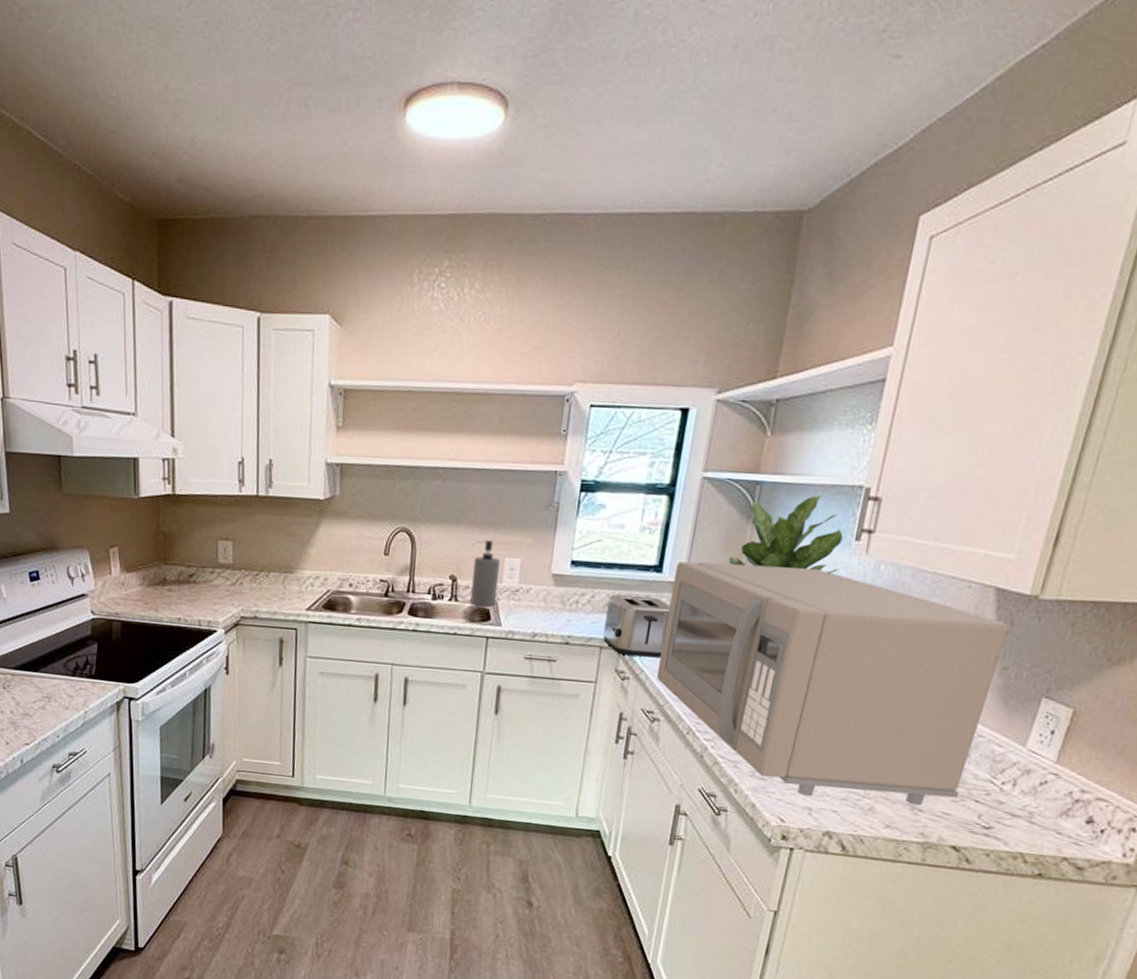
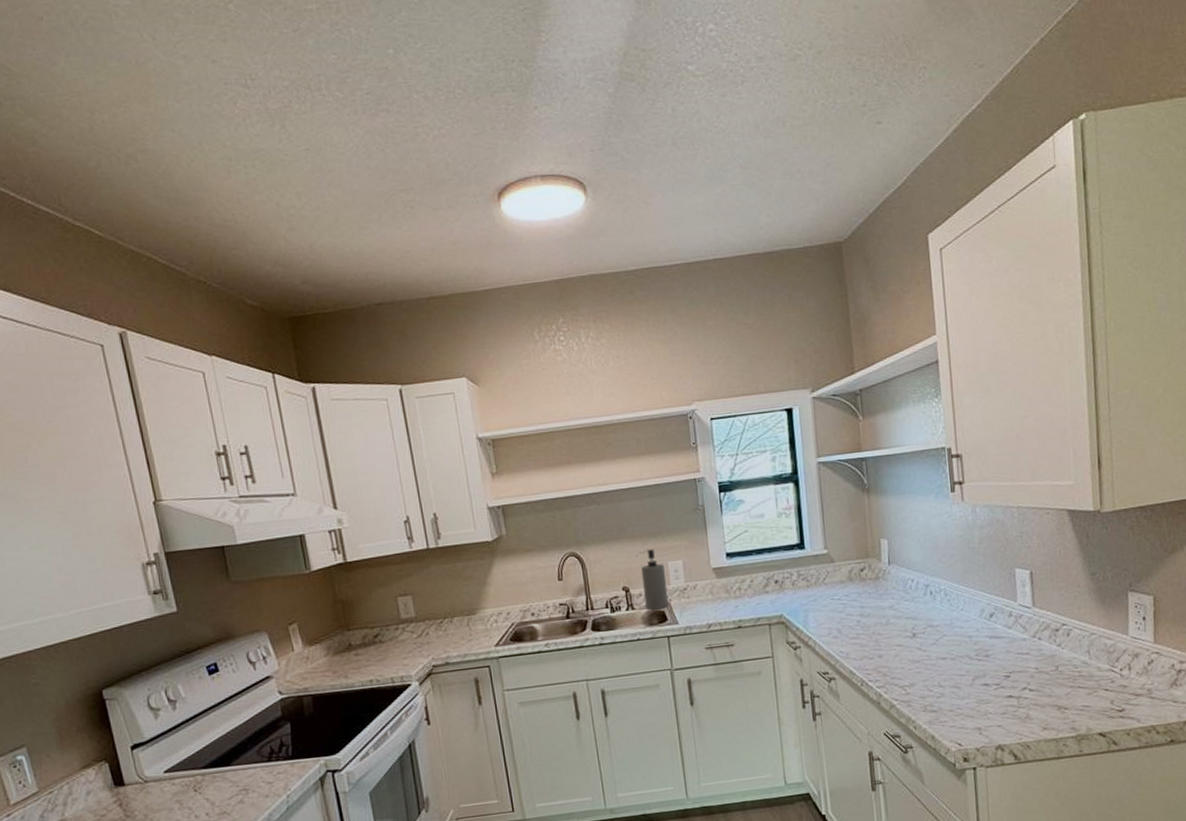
toaster: present [602,595,671,658] -> none [766,571,823,628]
microwave: present [656,562,1009,806] -> none [815,521,1091,718]
potted plant: present [729,495,843,574] -> none [857,461,945,532]

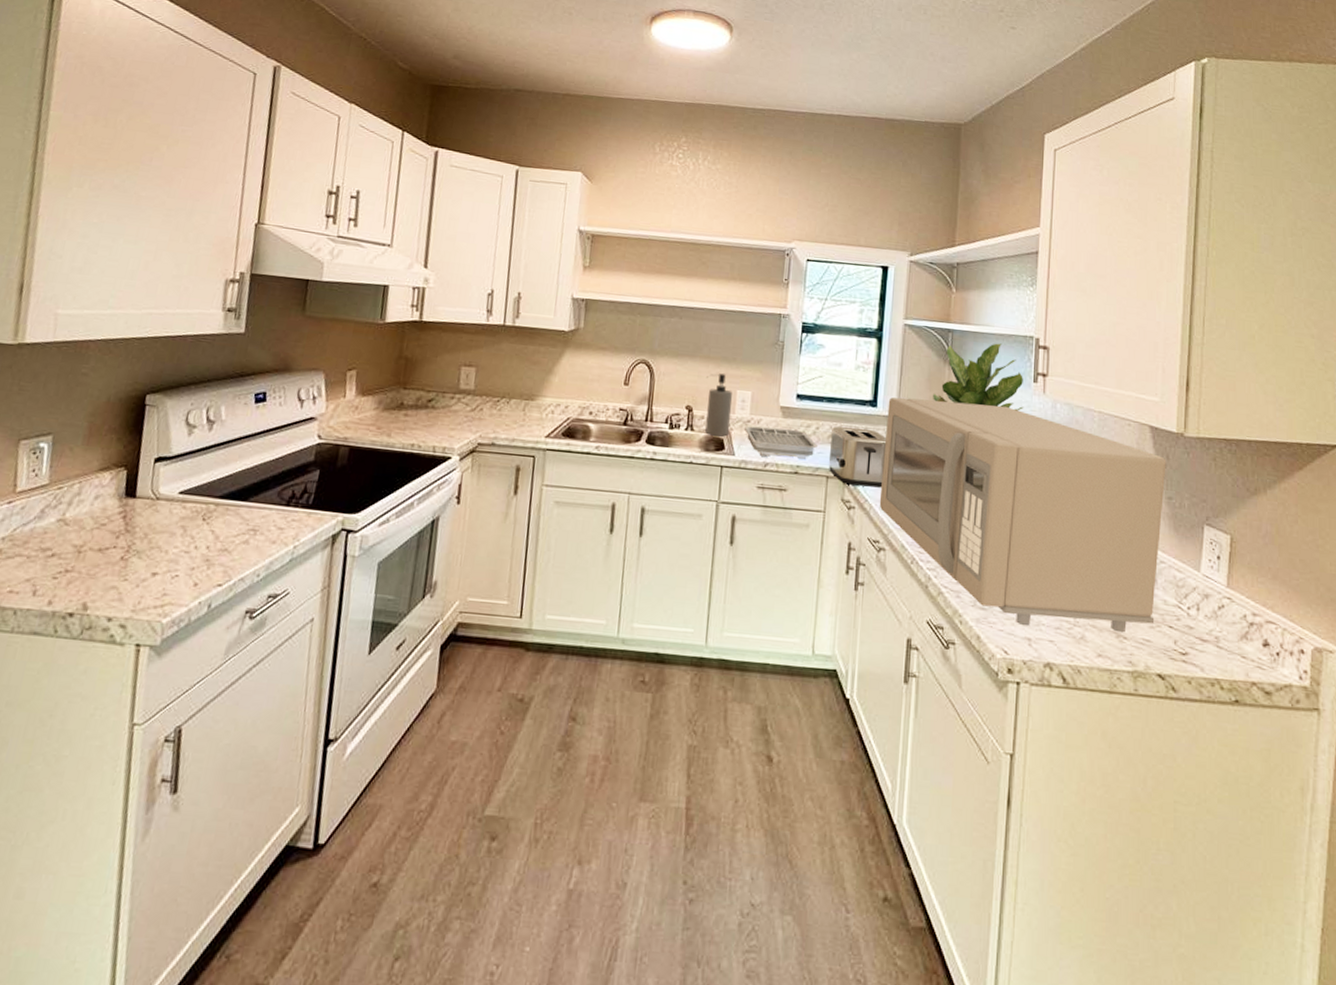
dish rack: none [683,587,755,619] -> present [745,426,817,461]
toaster: none [766,571,823,628] -> present [828,427,887,488]
microwave: none [815,521,1091,718] -> present [879,397,1166,633]
potted plant: none [857,461,945,532] -> present [933,343,1023,411]

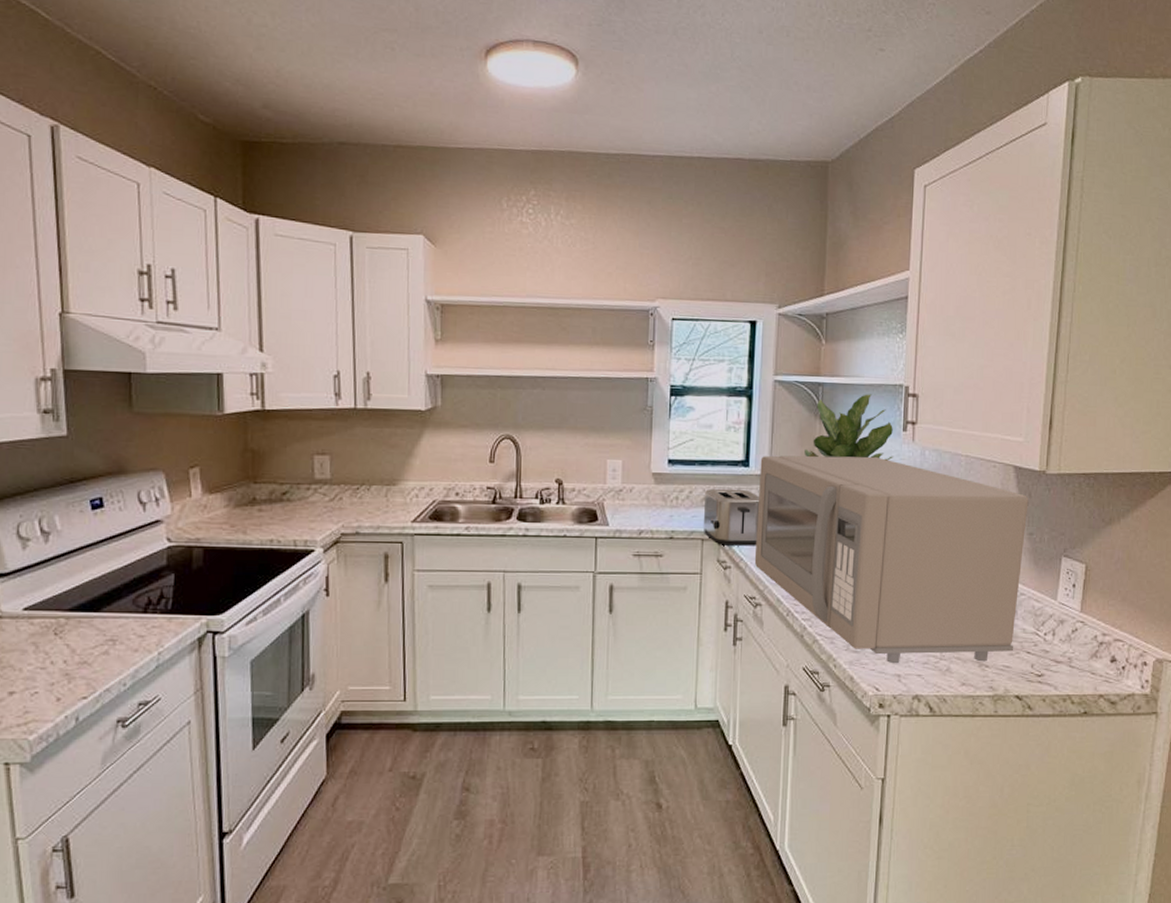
soap dispenser: present [705,373,733,437] -> none [575,444,603,508]
dish rack: present [745,426,817,461] -> none [617,494,691,525]

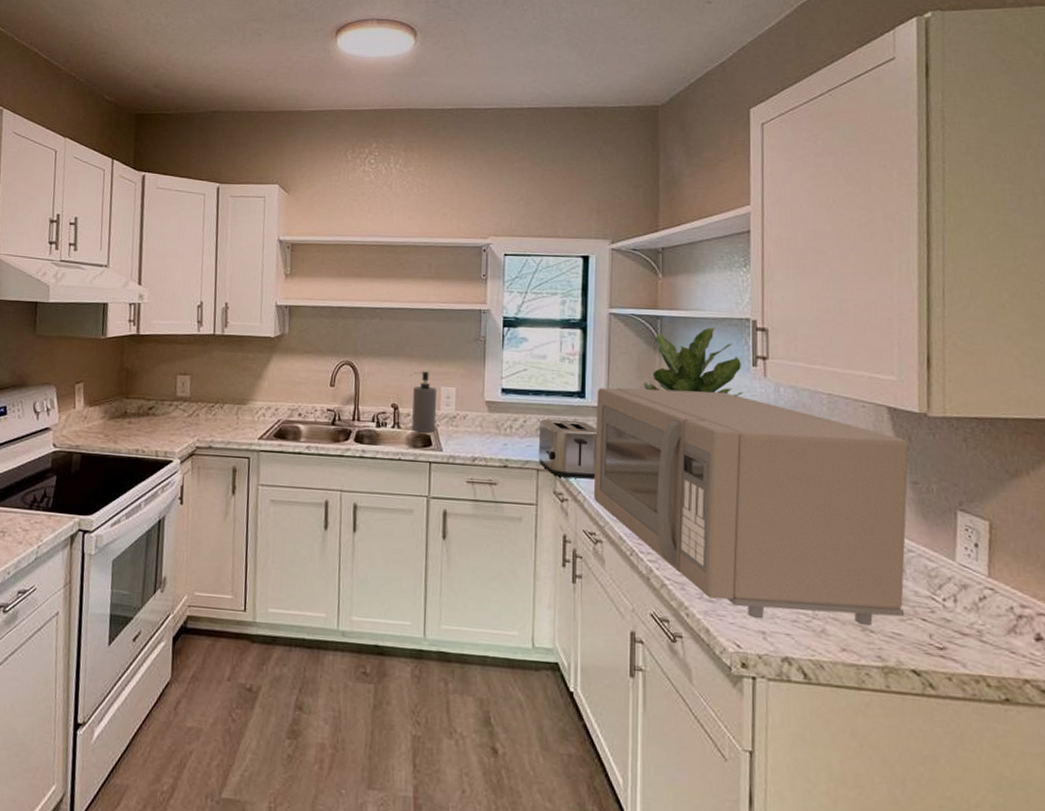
soap dispenser: none [575,444,603,508] -> present [410,371,438,433]

